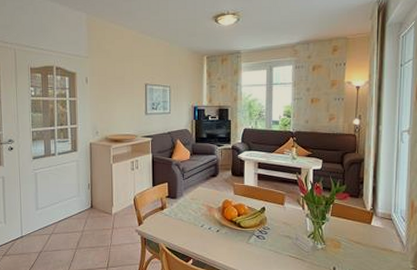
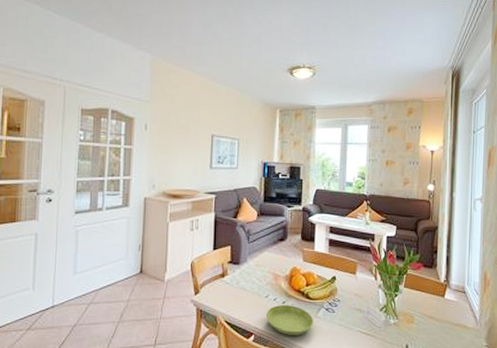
saucer: none [202,233,246,259] -> present [265,305,314,335]

